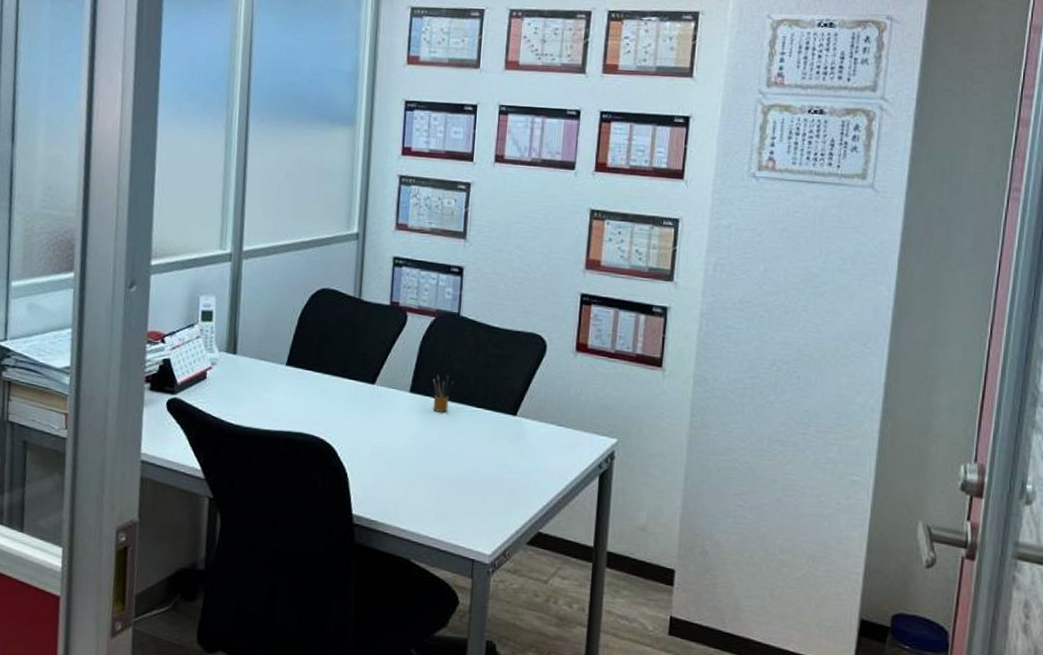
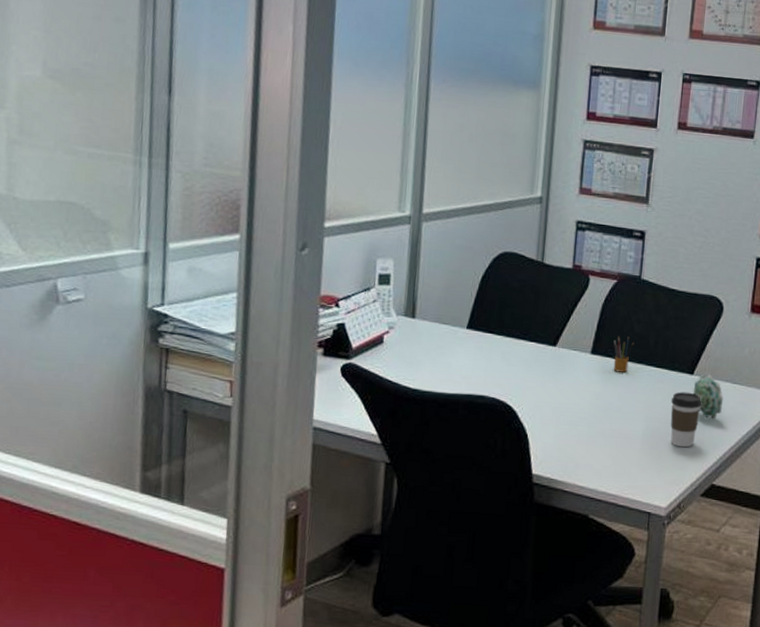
coffee cup: none [493,433,526,493] -> present [670,391,702,448]
succulent plant: none [516,415,549,463] -> present [693,374,724,419]

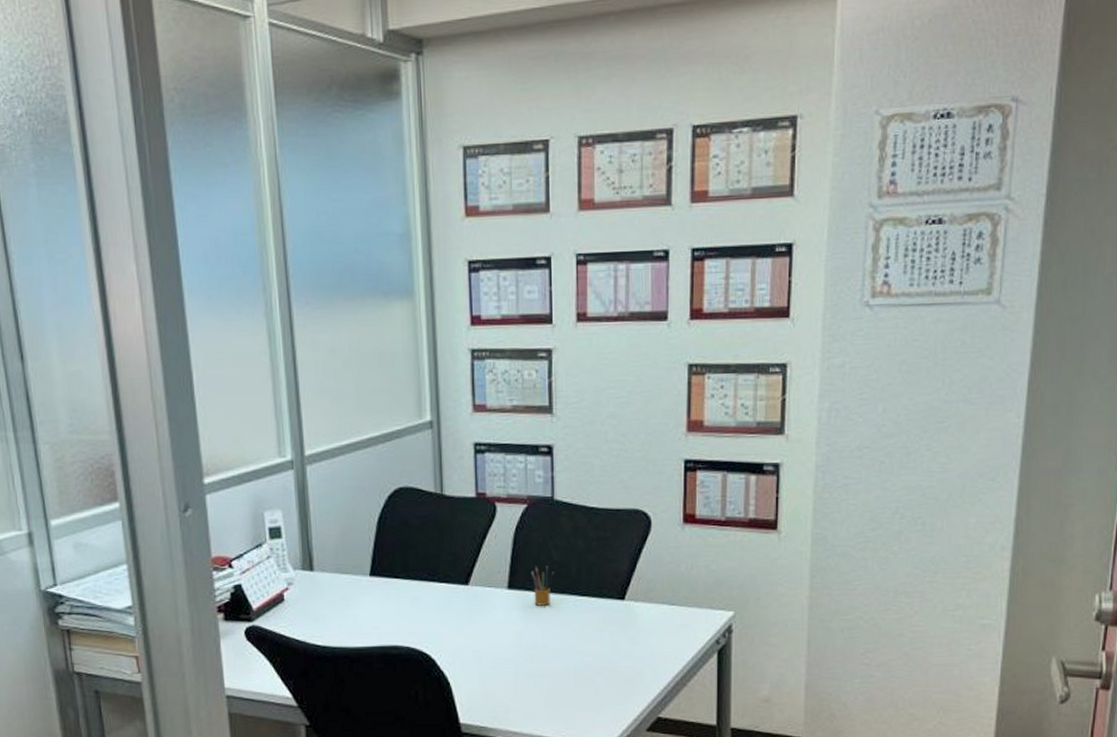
coffee cup: present [670,391,702,448] -> none [602,620,638,681]
succulent plant: present [693,374,724,419] -> none [626,598,662,647]

